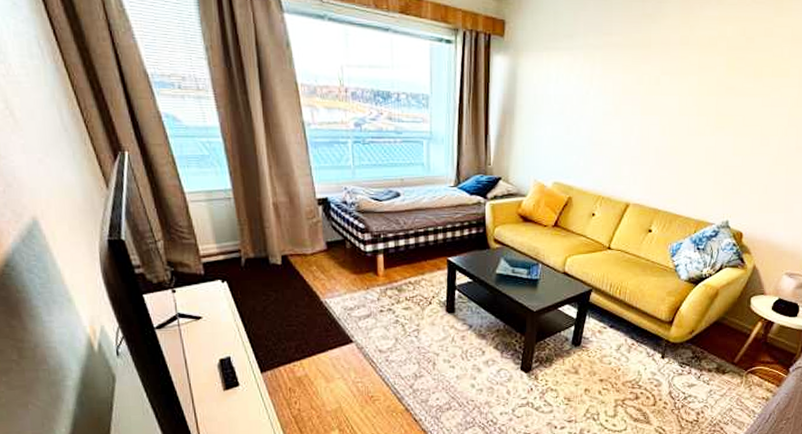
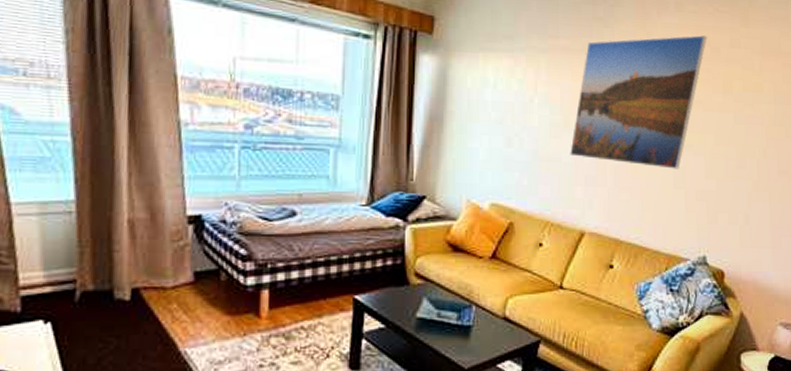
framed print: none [619,26,743,149] -> present [570,35,707,169]

